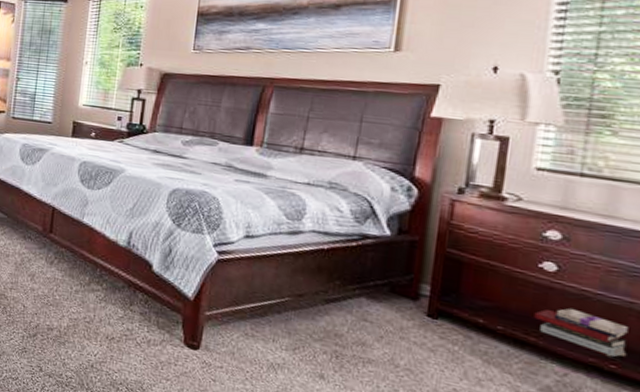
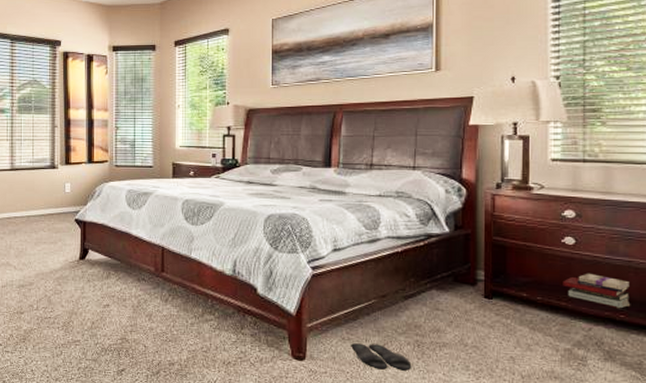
slippers: none [255,341,325,382] -> present [351,343,411,371]

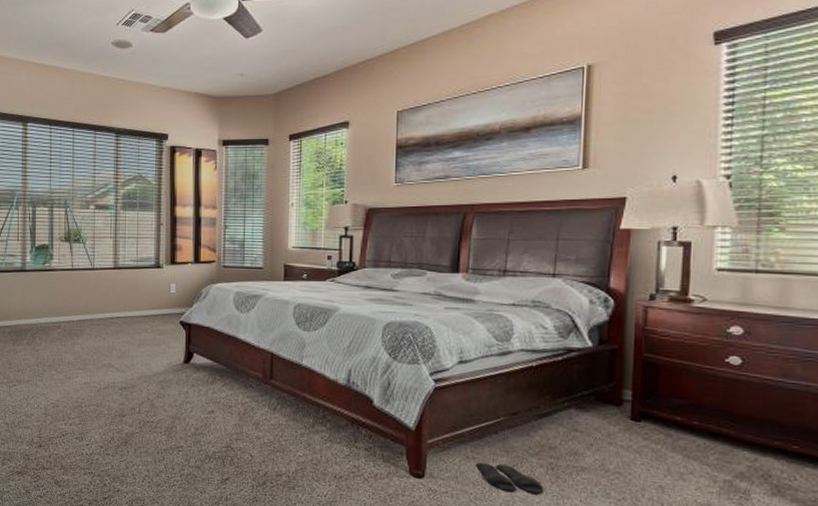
books: present [562,273,631,309] -> none [724,397,807,439]

